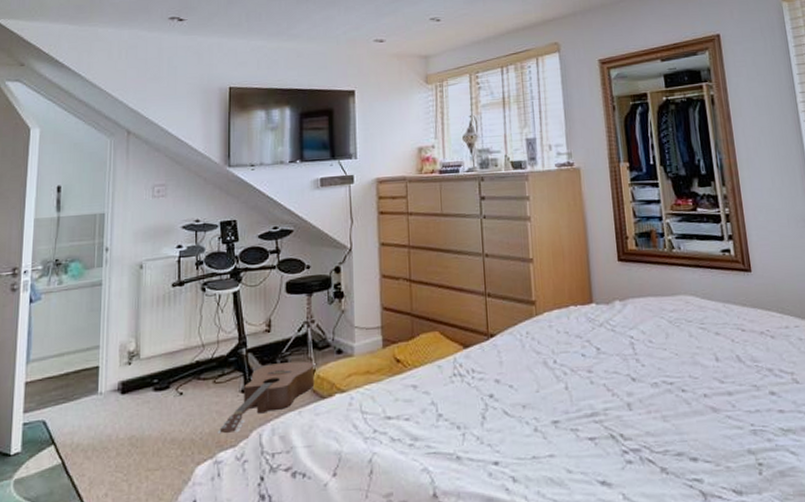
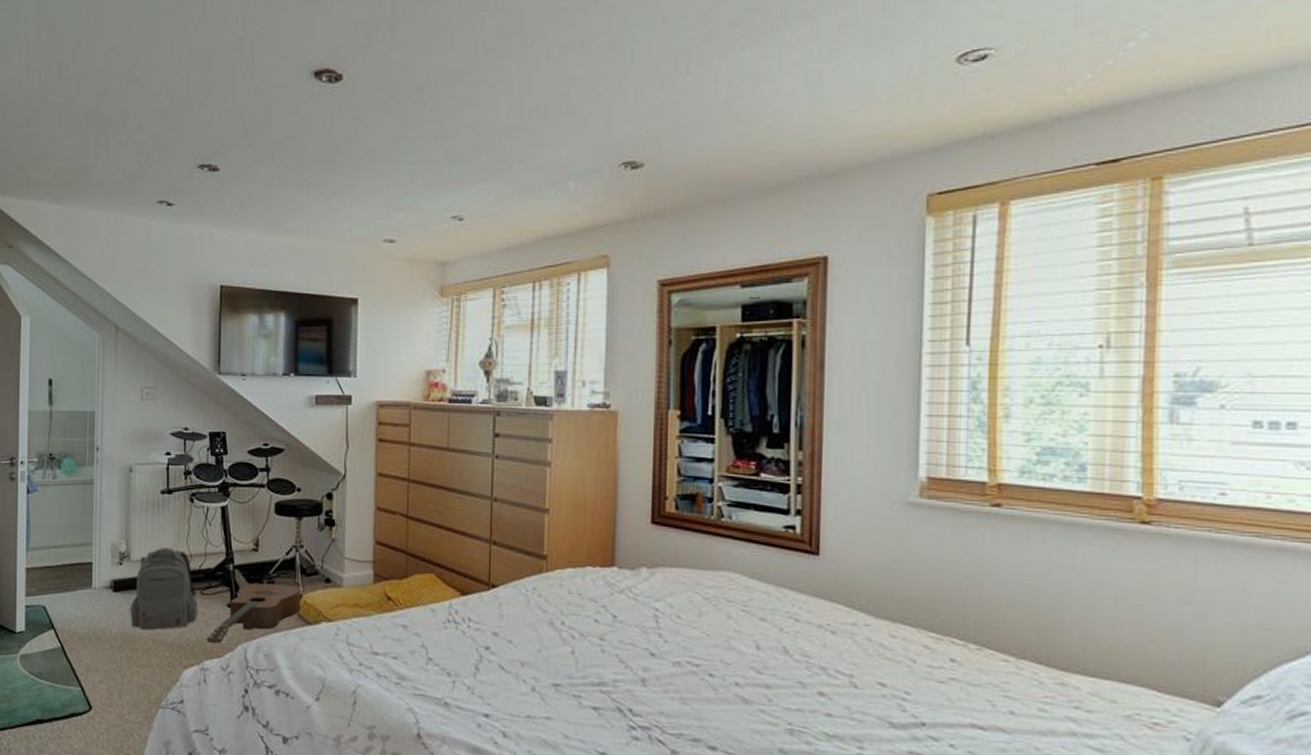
backpack: none [139,340,211,431] -> present [130,548,199,631]

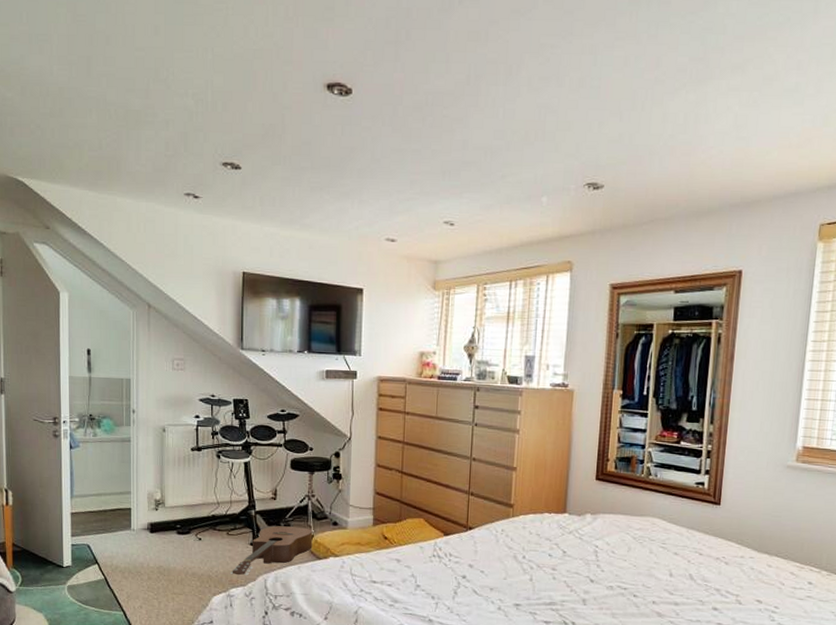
backpack: present [130,548,199,631] -> none [165,496,225,565]

